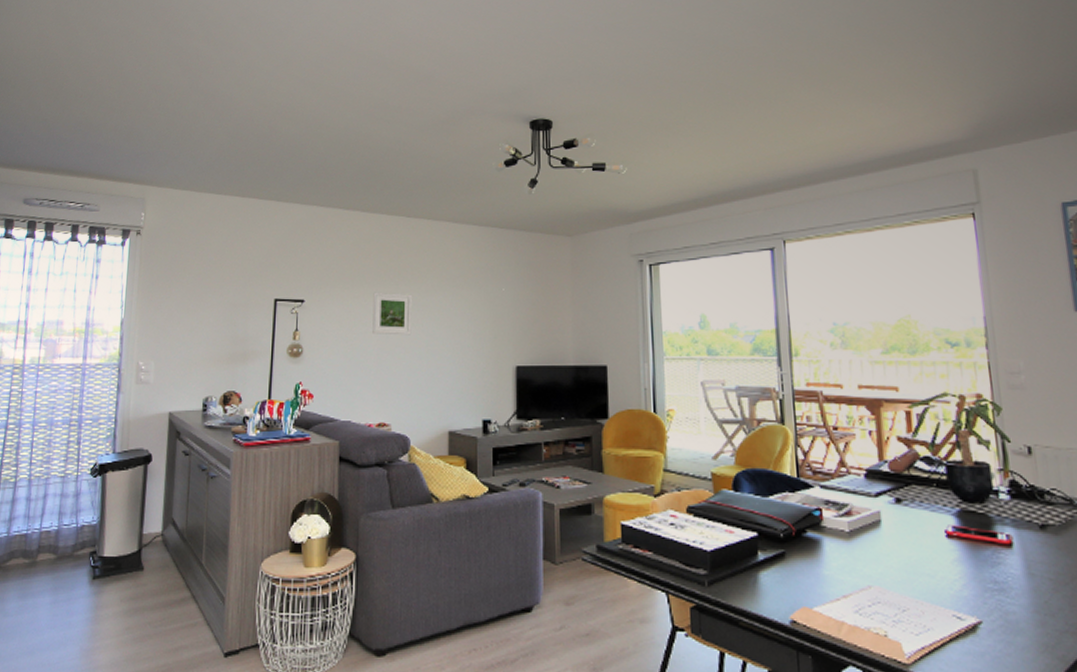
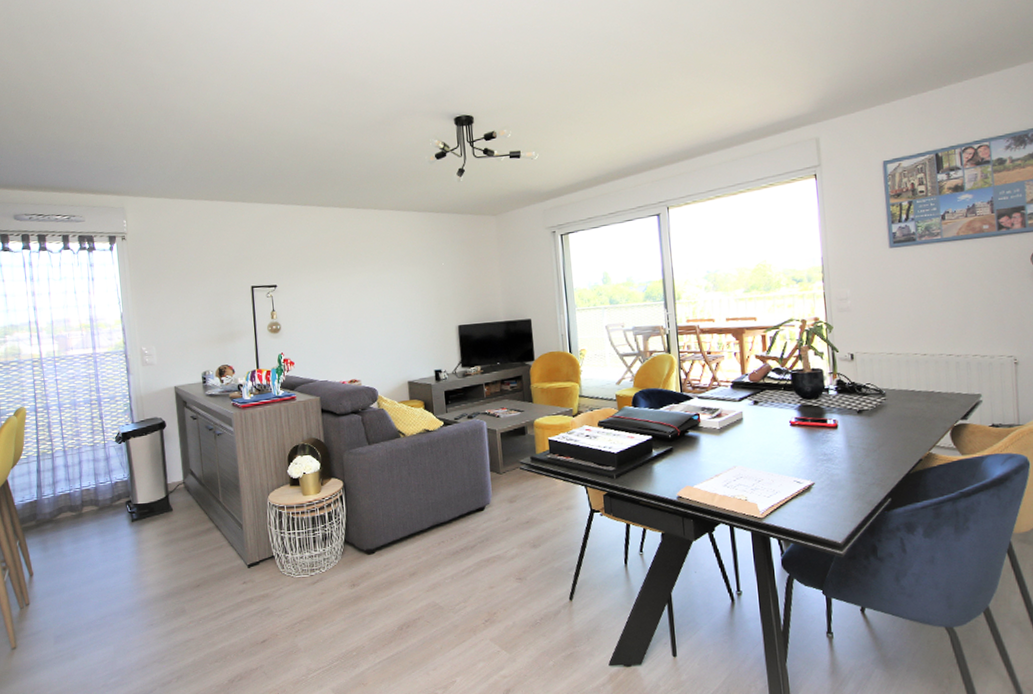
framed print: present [372,292,412,335] -> none [335,273,370,309]

